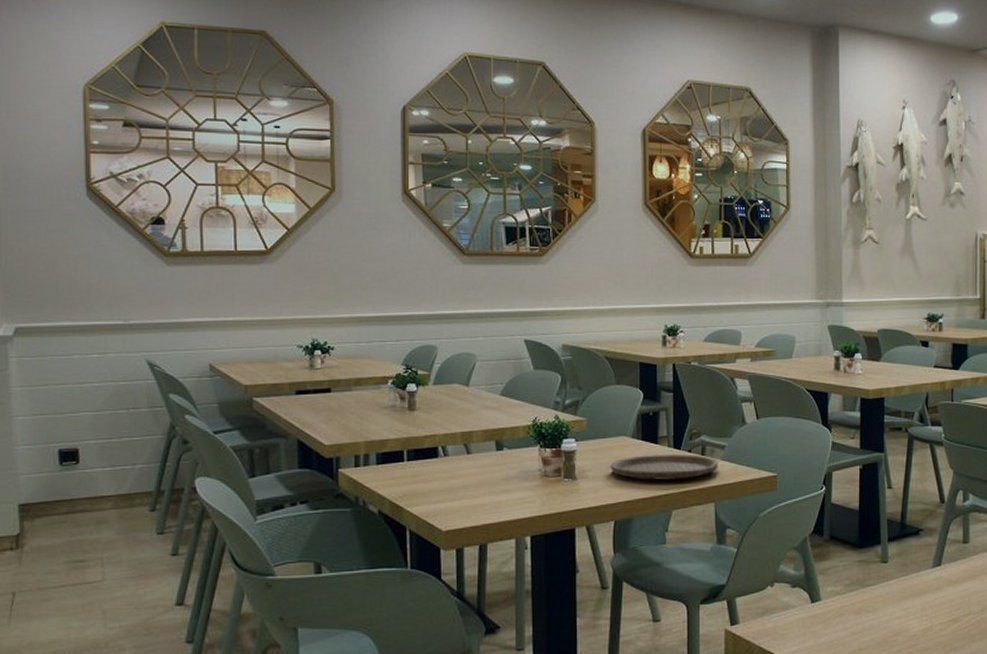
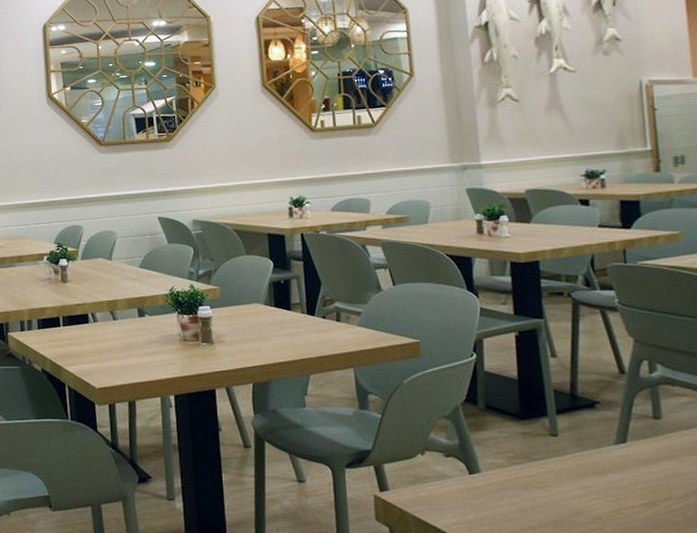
plate: present [610,454,718,480] -> none [245,321,355,345]

